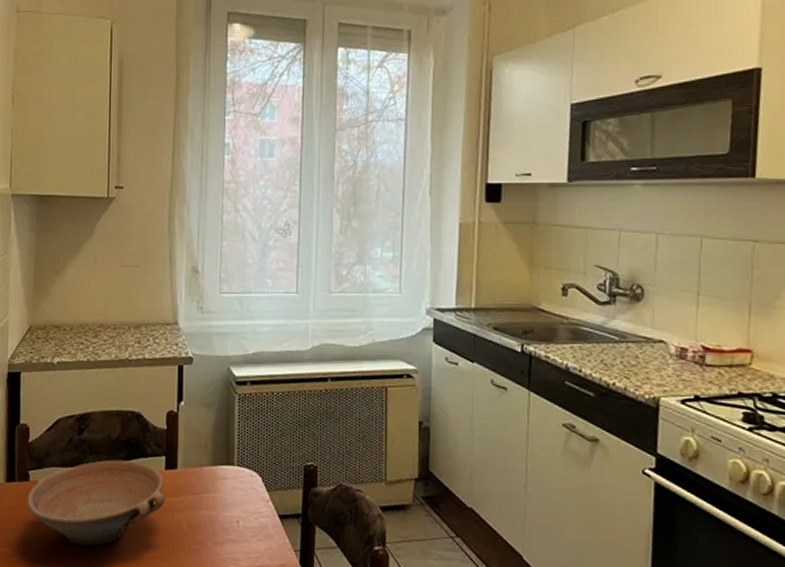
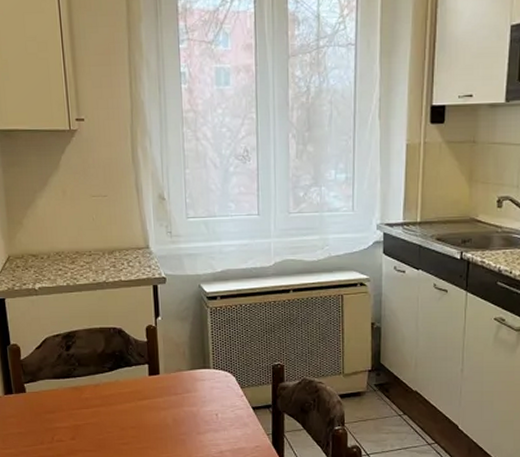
bowl: present [27,459,165,547] -> none [25,370,151,443]

